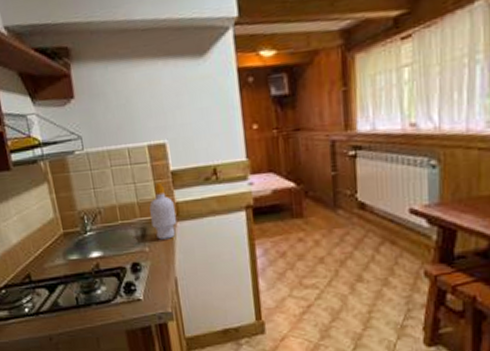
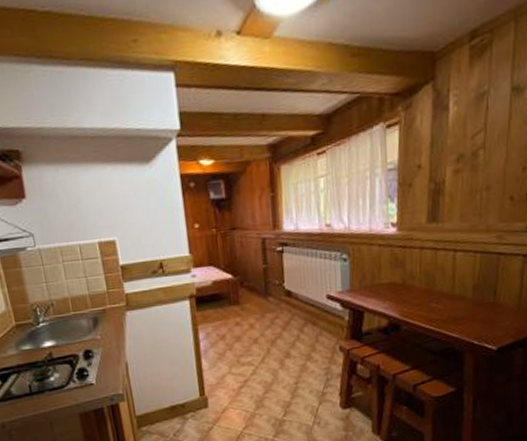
soap bottle: present [149,182,178,240] -> none [100,275,127,328]

